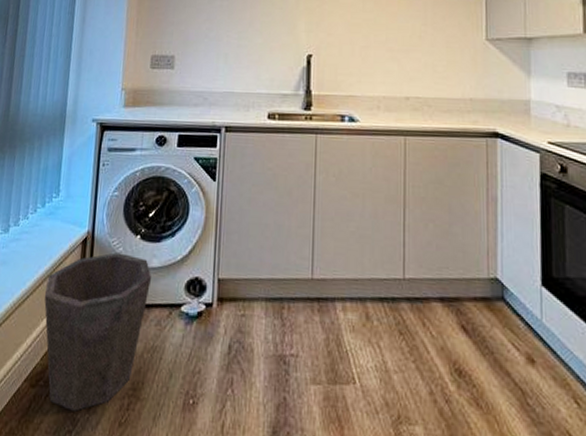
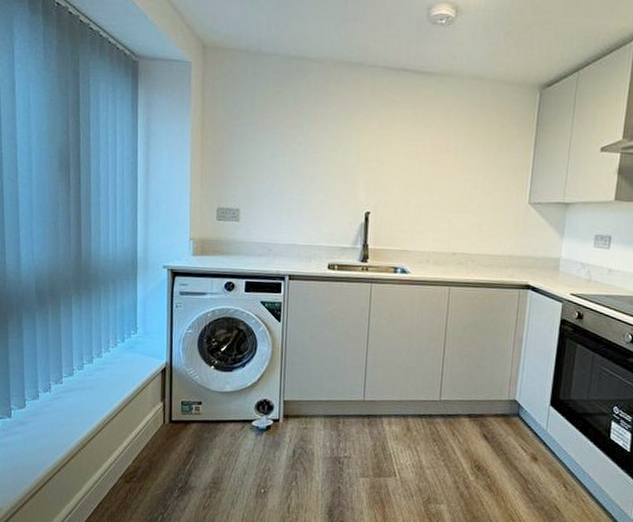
waste bin: present [44,252,152,412] -> none [131,380,226,499]

